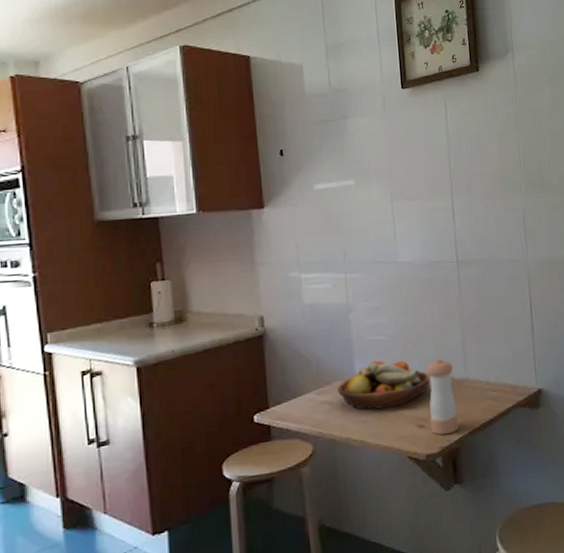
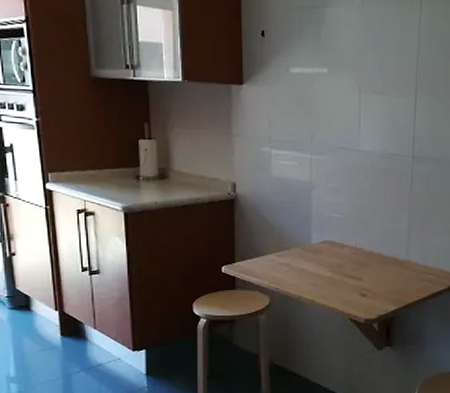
fruit bowl: present [336,360,429,410] -> none [294,234,375,276]
pepper shaker: present [426,358,459,435] -> none [371,240,398,304]

